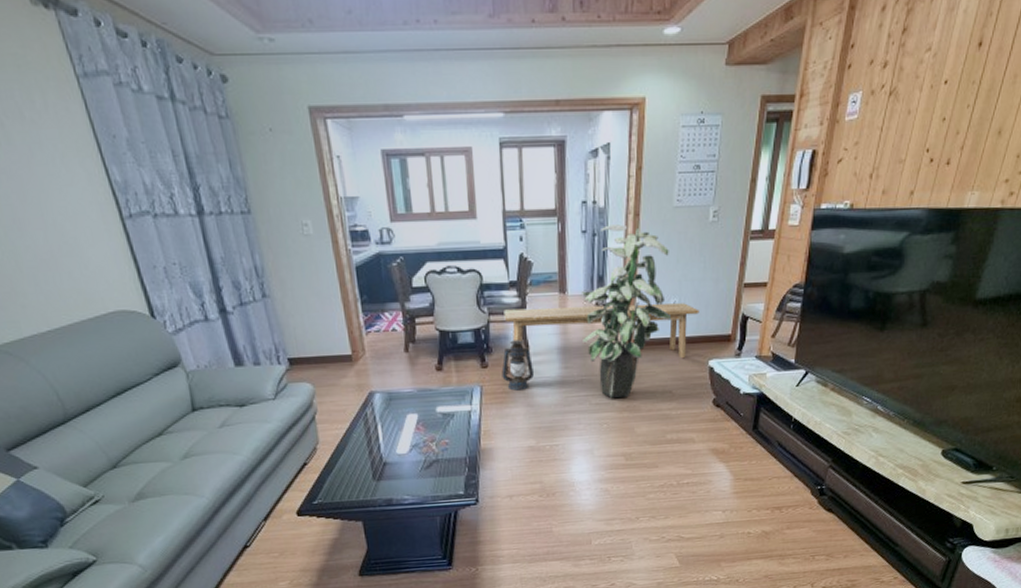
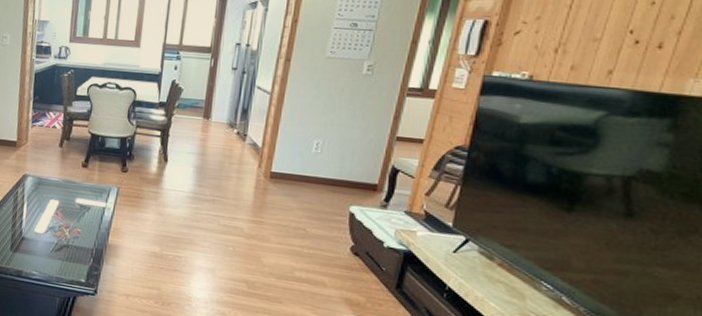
lantern: present [501,340,535,391] -> none [138,152,170,199]
bench: present [504,303,700,359] -> none [149,125,344,199]
indoor plant: present [582,224,672,399] -> none [219,66,317,226]

